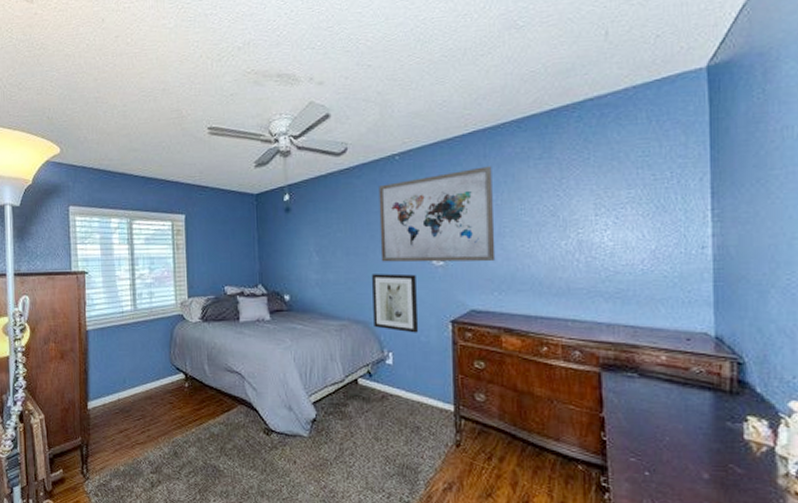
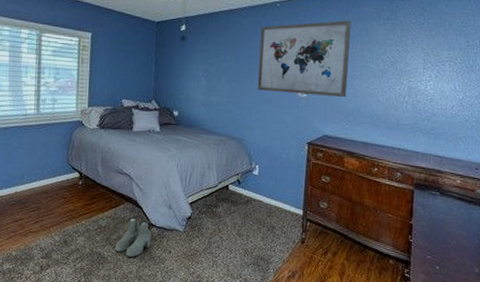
boots: none [231,421,272,470] -> present [115,217,152,257]
wall art: present [372,273,419,333] -> none [246,99,284,151]

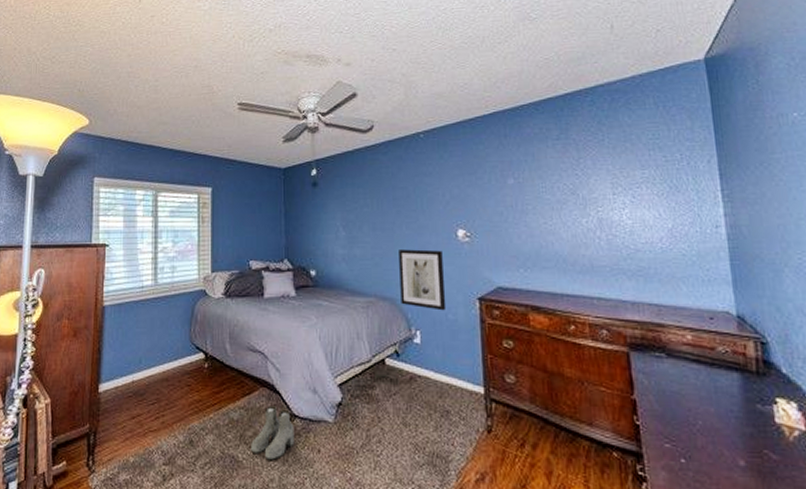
wall art: none [246,99,284,151] -> present [399,249,447,311]
wall art: present [257,20,352,98] -> none [404,145,520,239]

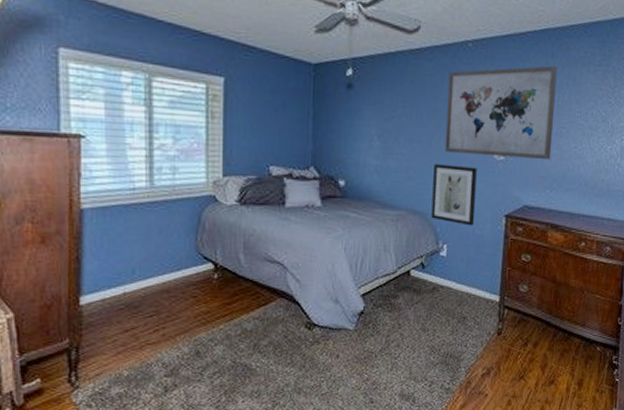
boots: present [251,406,295,460] -> none [266,316,313,366]
wall art: none [404,145,520,239] -> present [444,66,558,160]

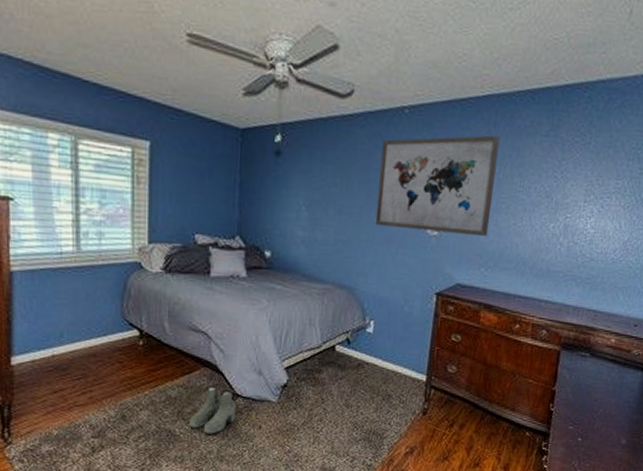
boots: none [266,316,313,366] -> present [189,385,236,434]
wall art: present [431,164,477,226] -> none [358,237,409,303]

